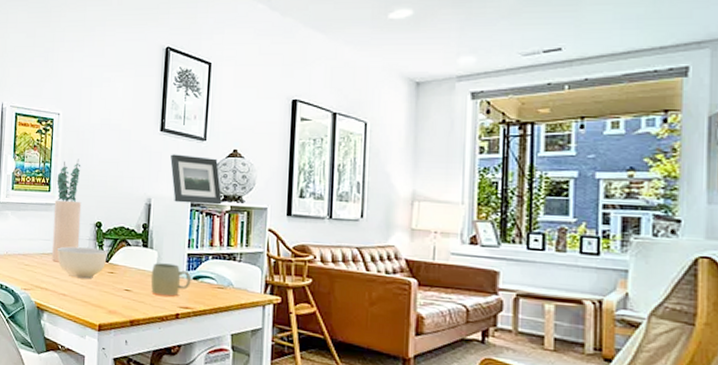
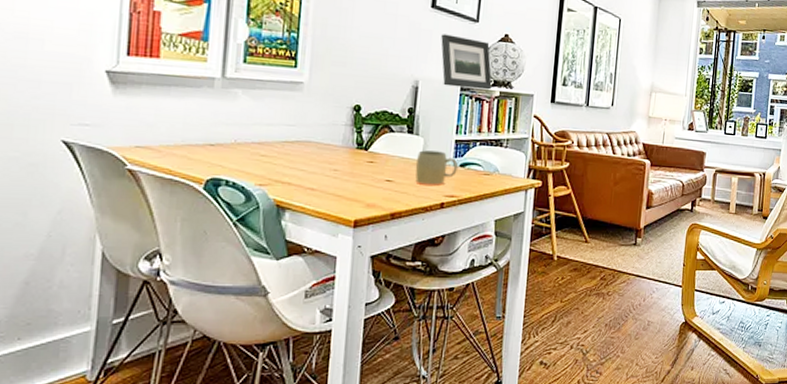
vase: present [51,159,82,262] -> none [297,30,338,152]
bowl: present [57,246,108,279] -> none [304,133,367,170]

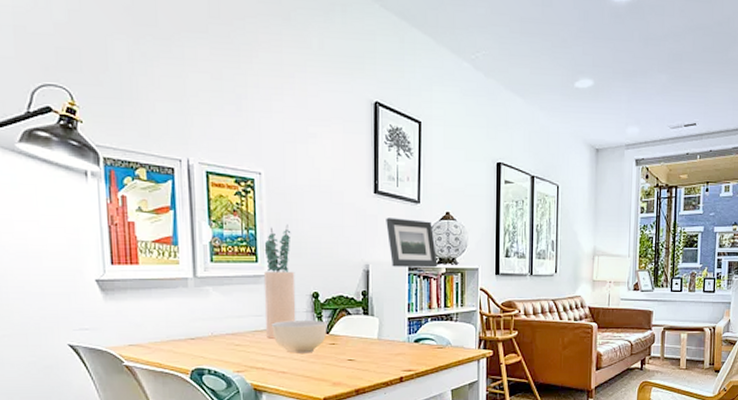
vase: none [297,30,338,152] -> present [263,224,296,339]
bowl: none [304,133,367,170] -> present [272,320,327,354]
mug: present [415,150,458,186] -> none [373,329,412,362]

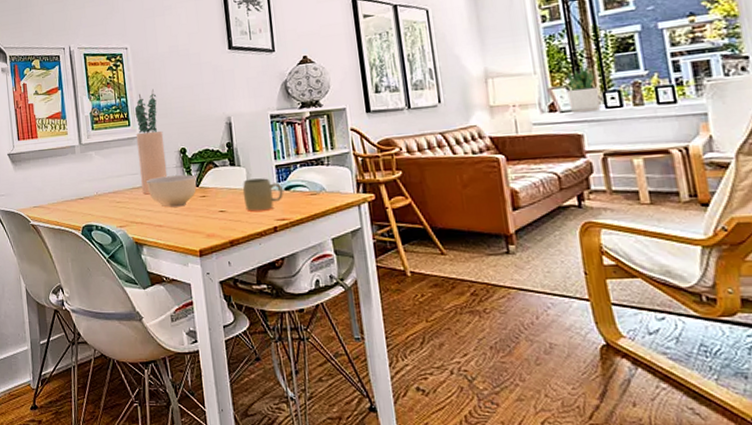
mug: none [373,329,412,362] -> present [242,178,284,212]
picture frame: present [386,218,438,268] -> none [242,67,301,117]
planter: none [647,255,669,293] -> present [567,67,601,113]

